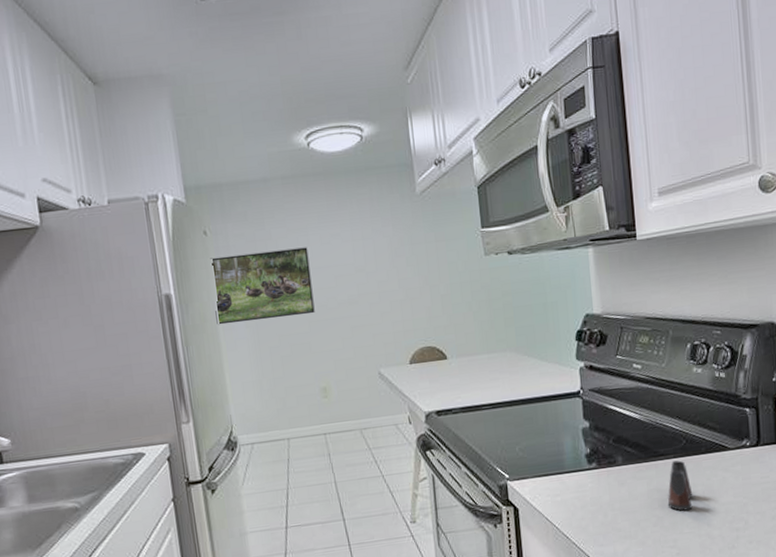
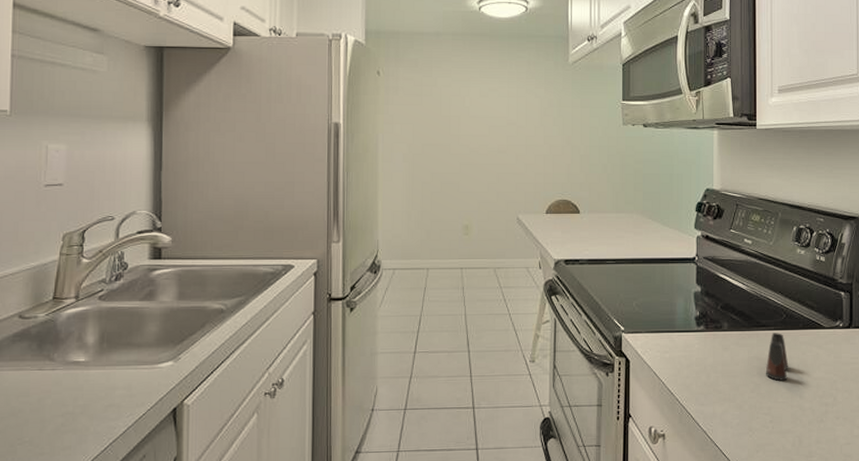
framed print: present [210,247,315,325] -> none [377,95,468,157]

